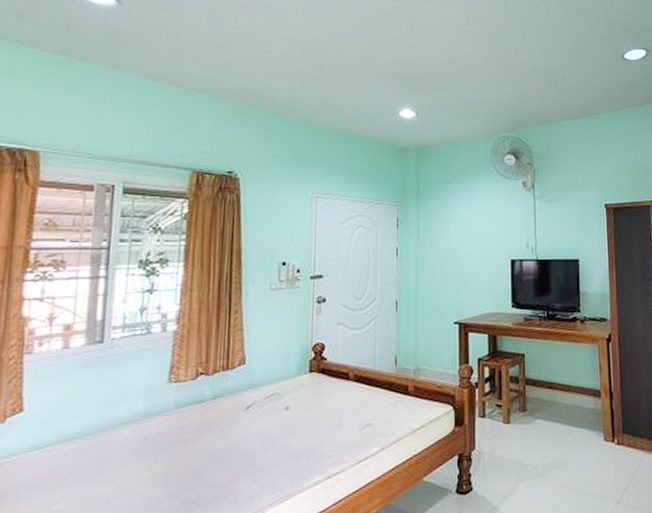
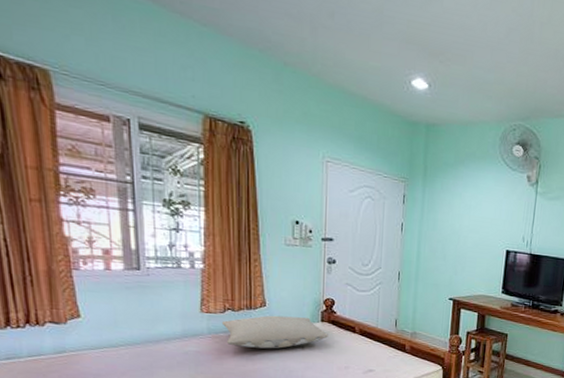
pillow: none [192,370,317,420] -> present [221,315,328,349]

